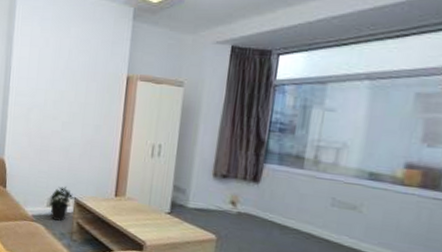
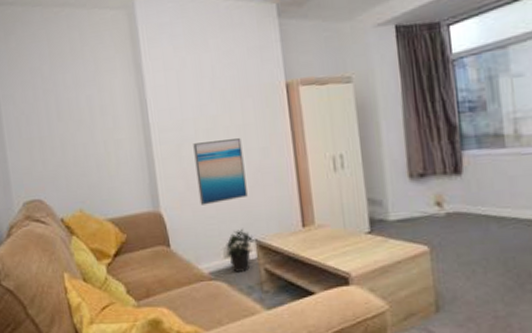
wall art: none [36,110,81,163] -> present [193,138,248,205]

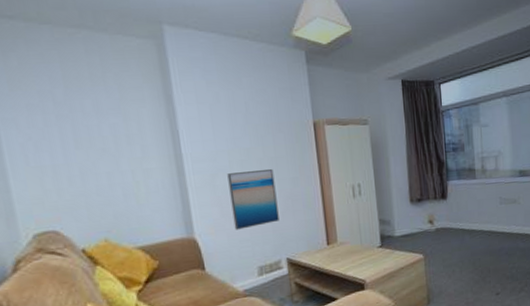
potted plant: present [226,228,257,272] -> none [259,248,288,288]

